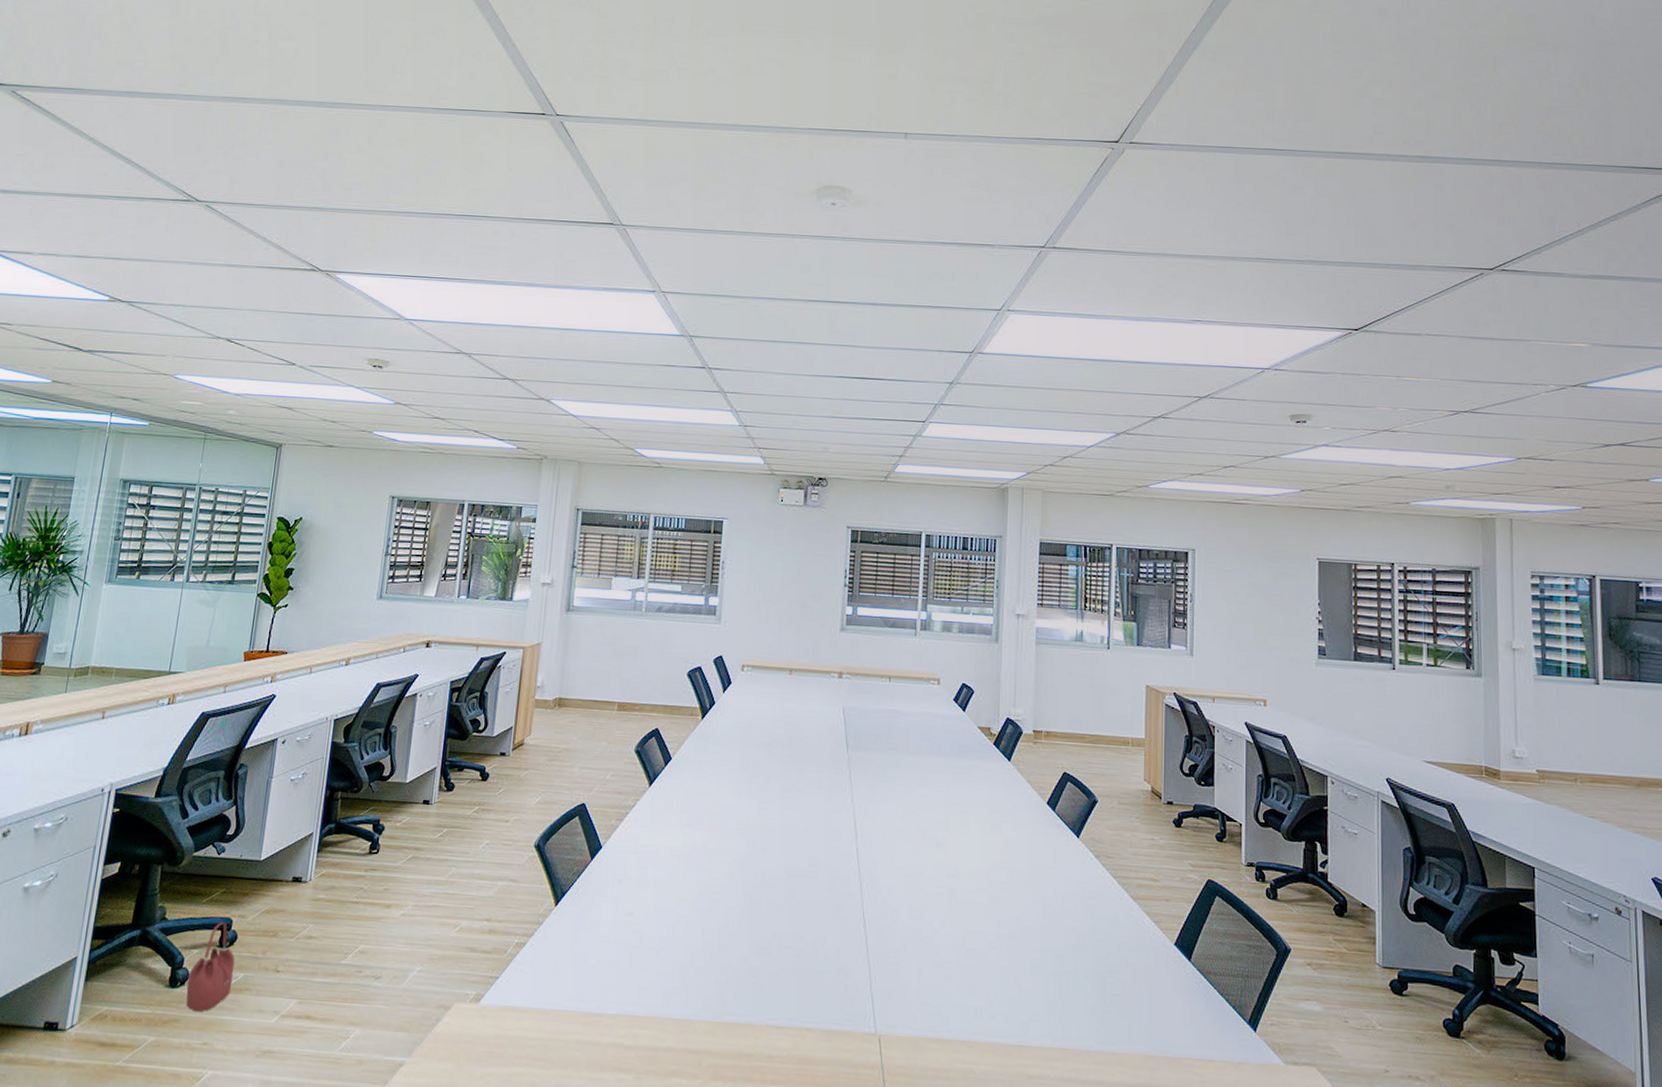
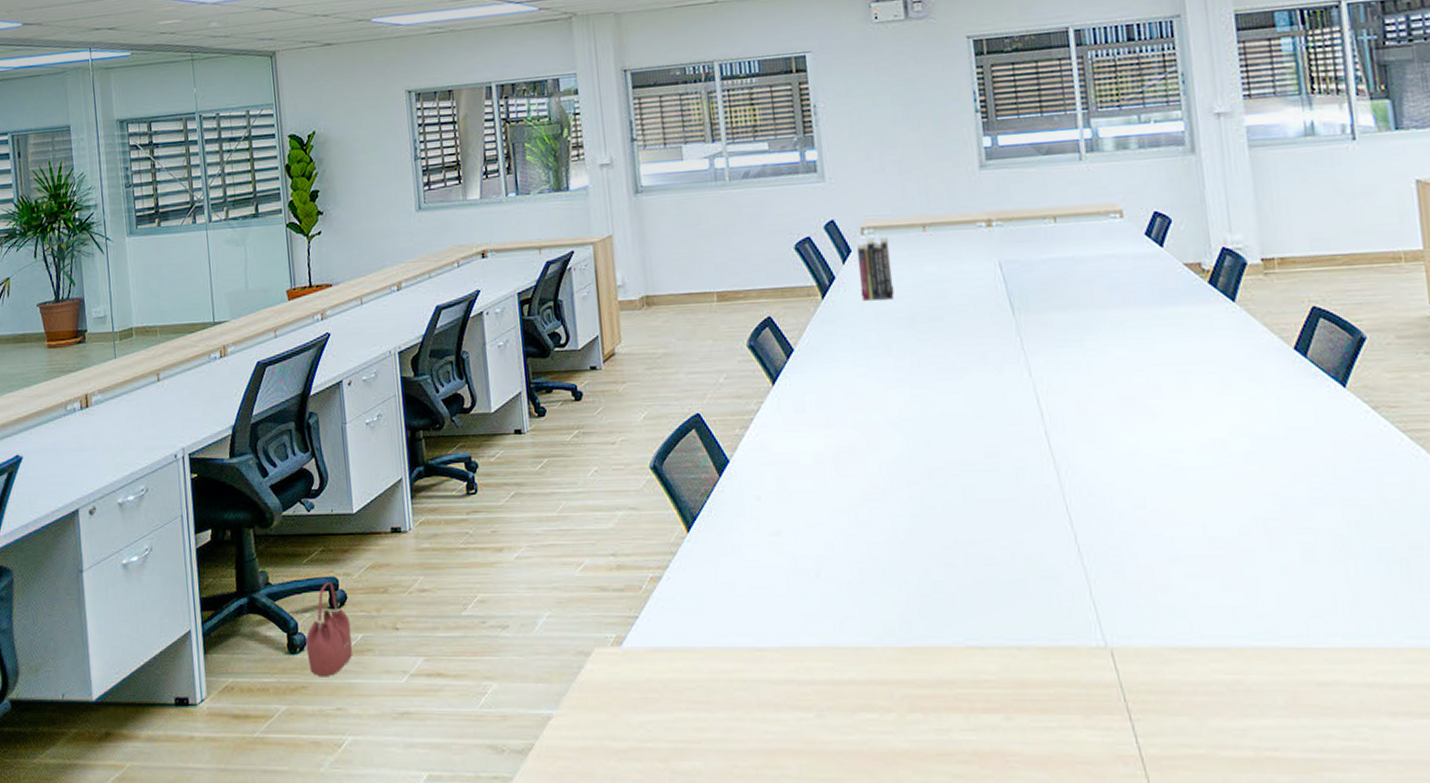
books: none [733,674,762,728] -> present [856,237,895,302]

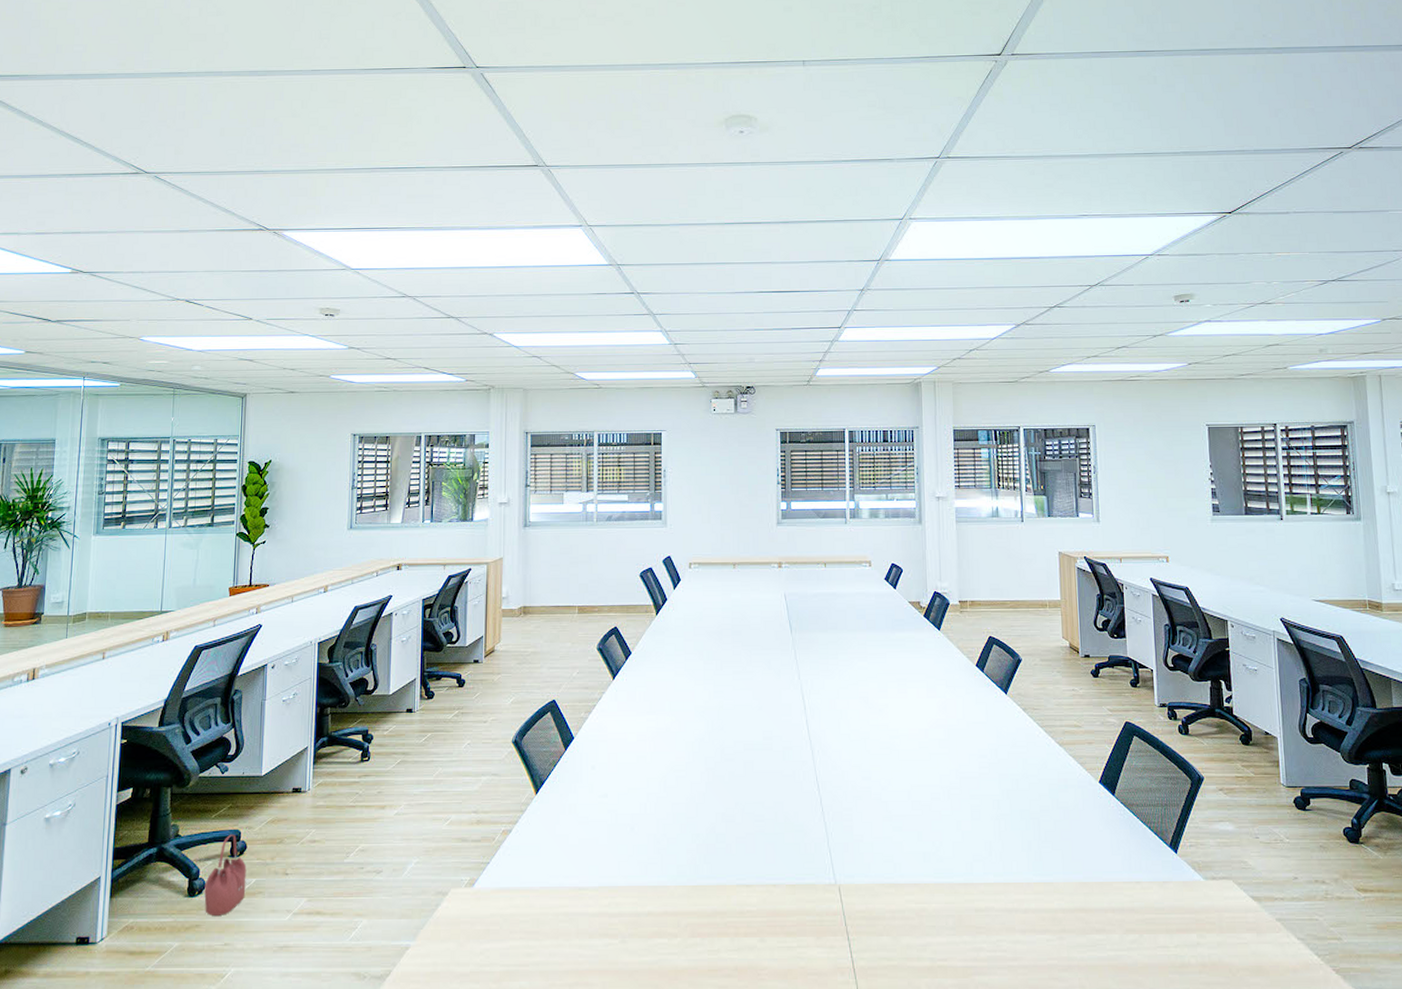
books: present [856,237,895,302] -> none [684,571,709,619]

